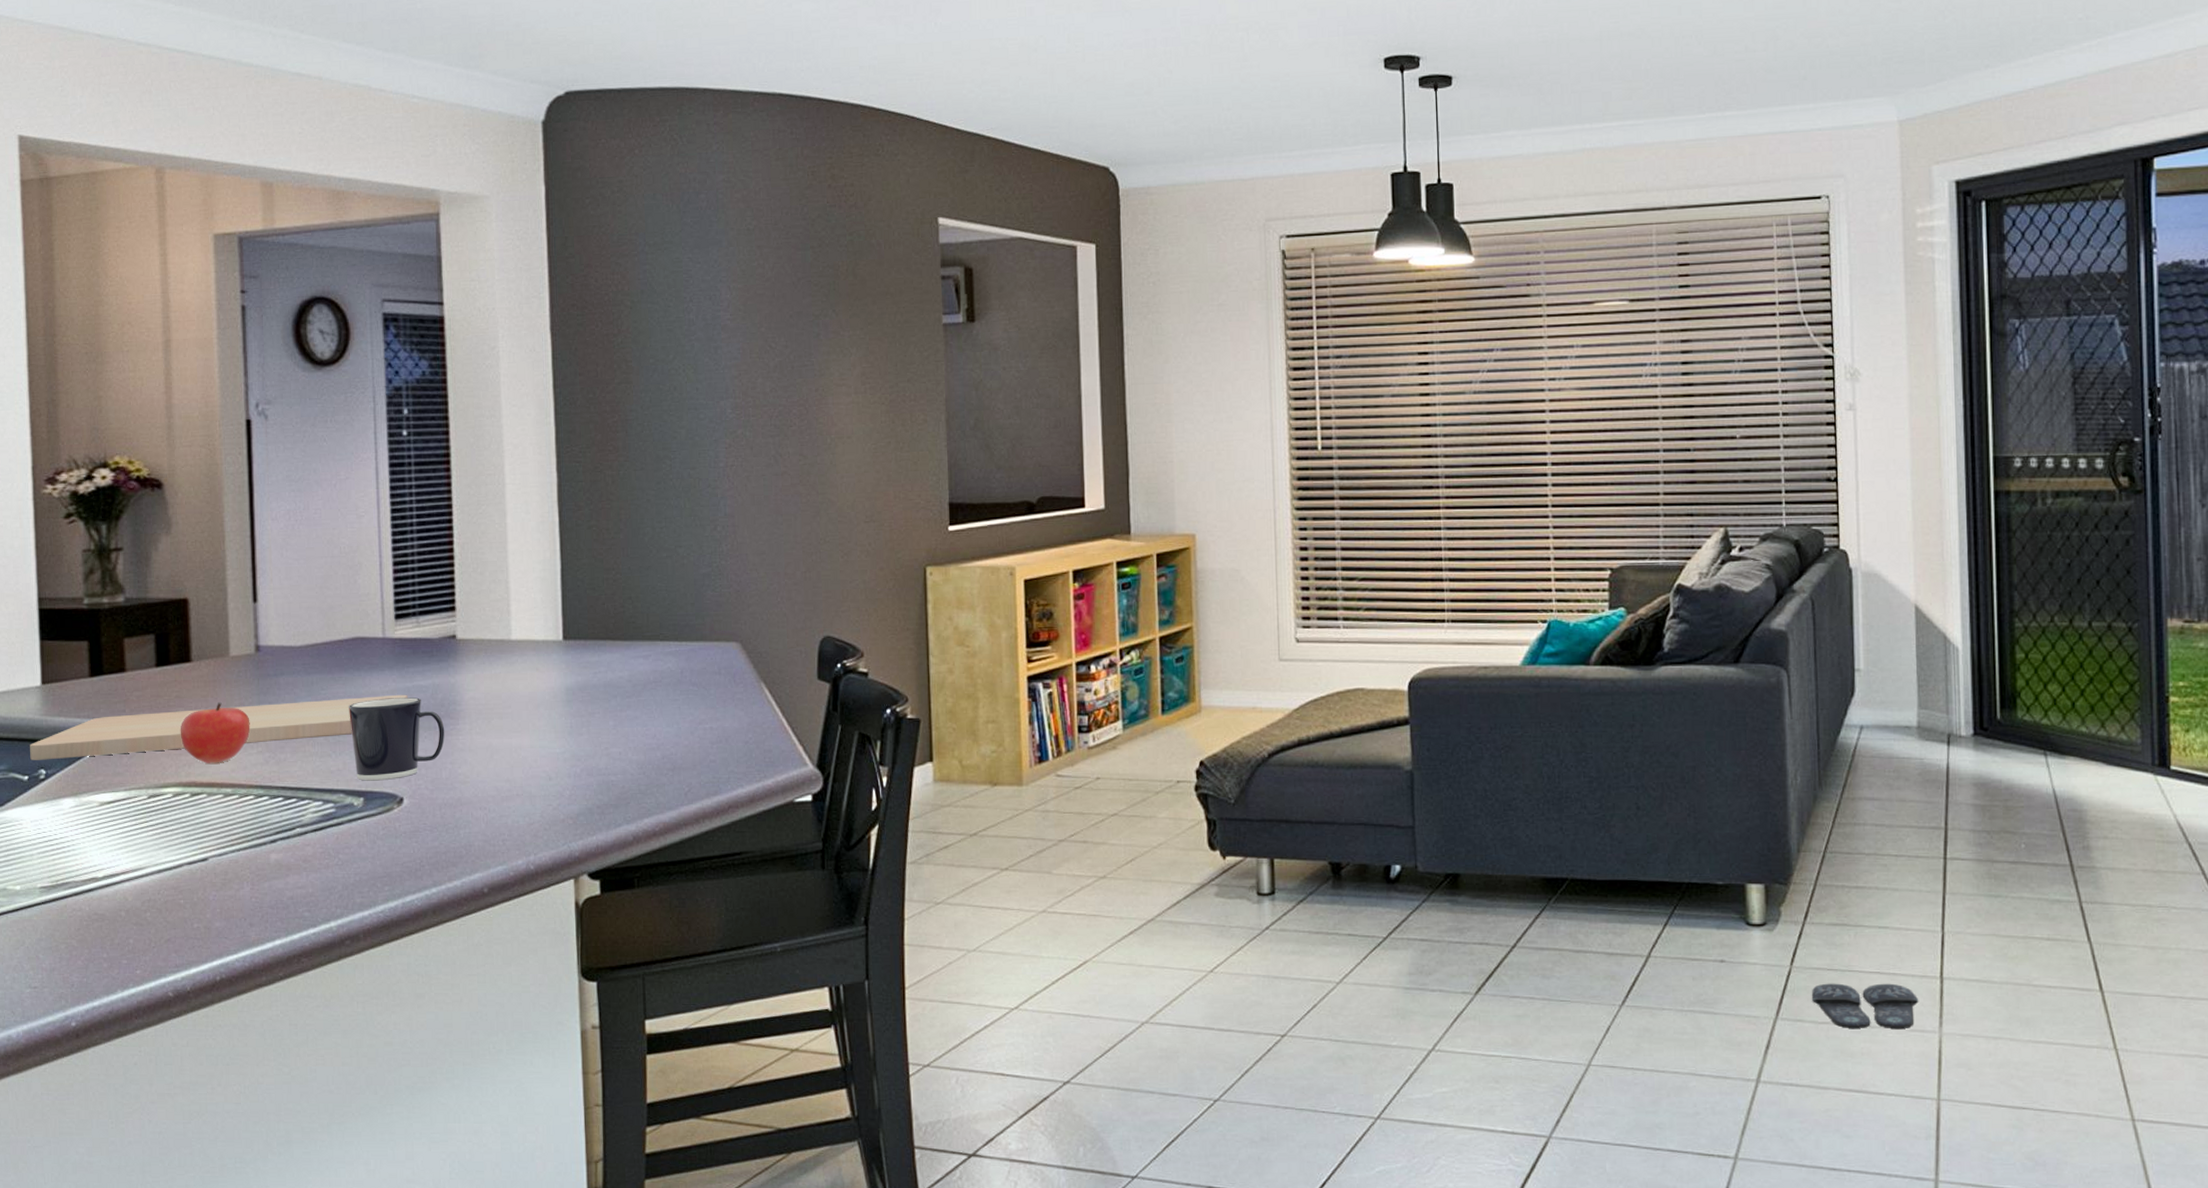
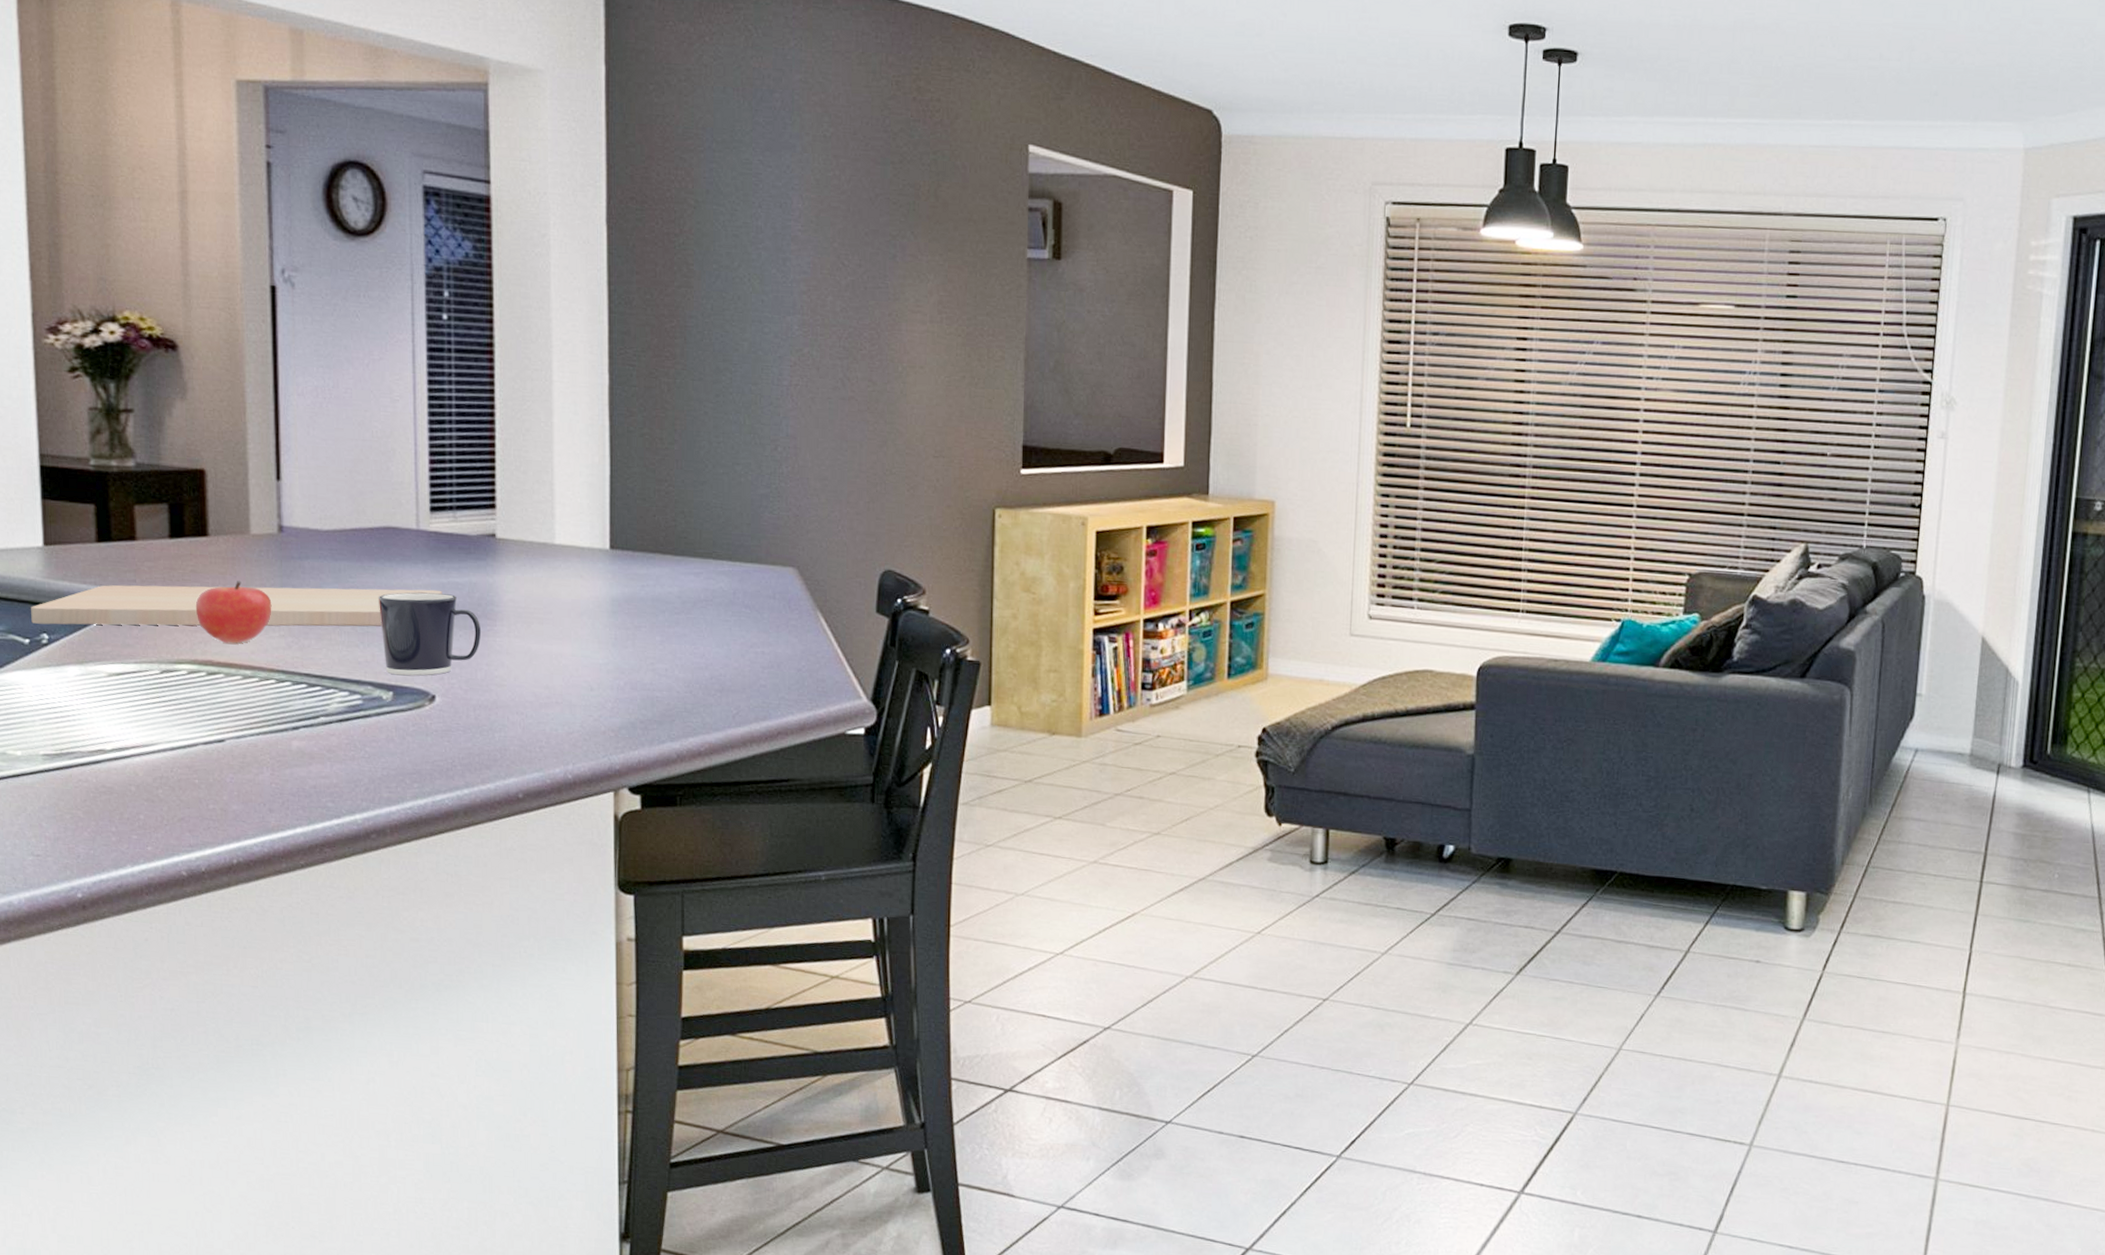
slippers: present [1812,983,1919,1028] -> none [1840,990,1941,1038]

